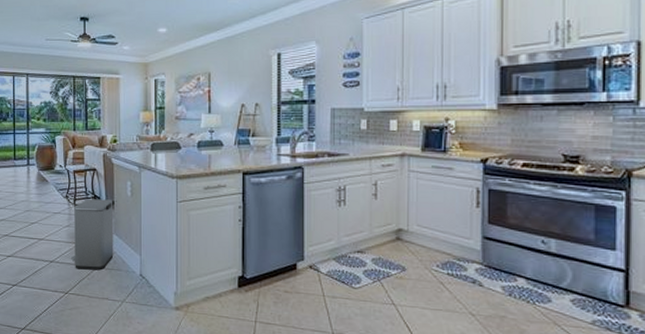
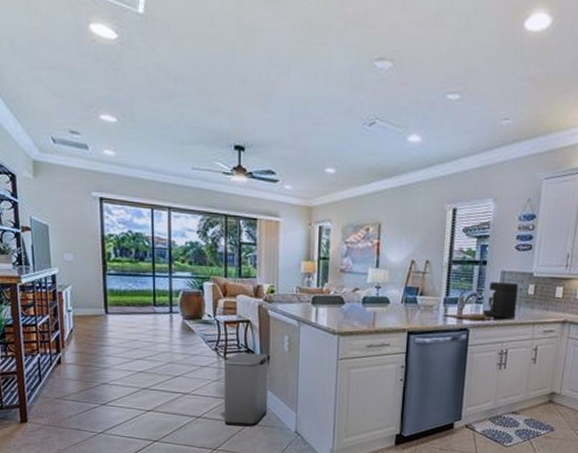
coffee maker: none [316,119,351,155] -> present [483,282,519,319]

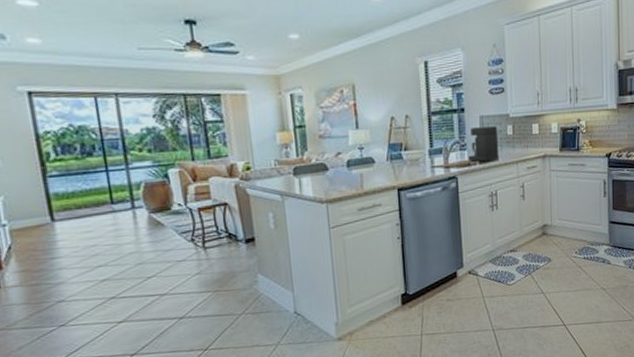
pedal bin: present [219,352,269,427] -> none [204,236,261,321]

